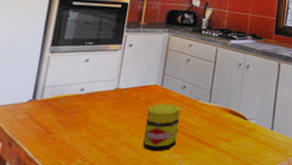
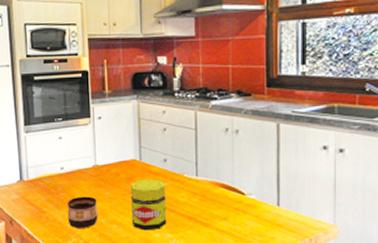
cup: none [76,117,112,150] -> present [67,196,98,228]

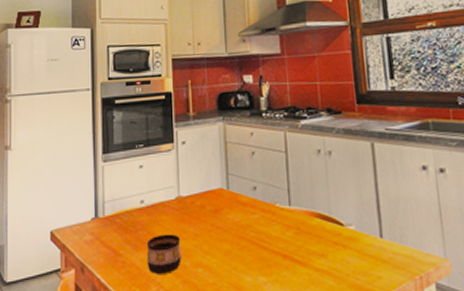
jar: present [131,179,167,231] -> none [218,211,259,274]

